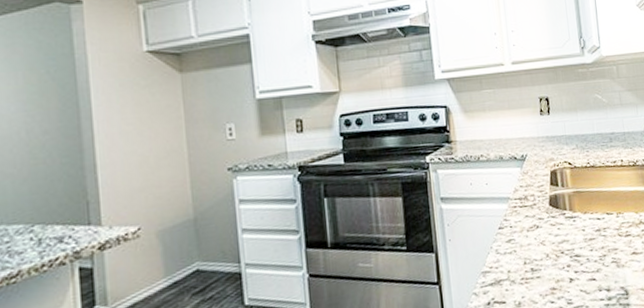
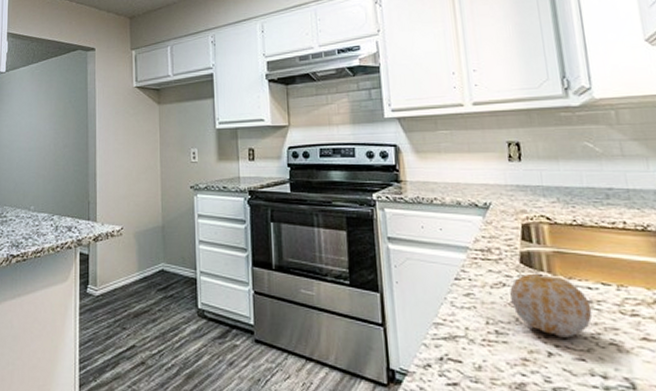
fruit: none [542,212,600,265] -> present [510,273,593,338]

